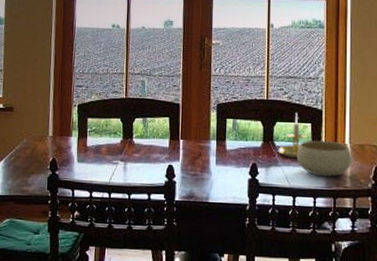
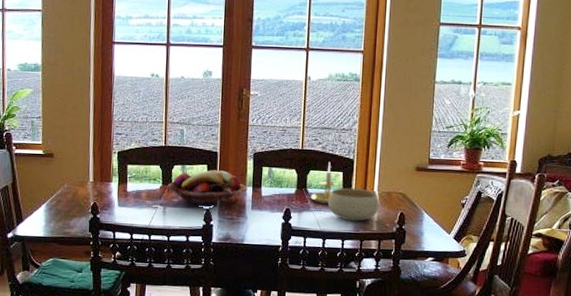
fruit basket: none [128,122,211,160] -> present [167,170,248,204]

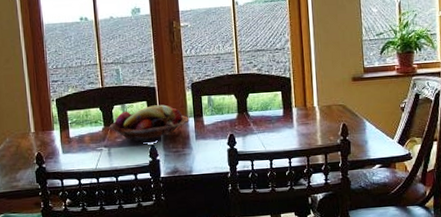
candle holder: present [310,162,338,205] -> none [252,83,278,126]
bowl: present [327,188,380,222] -> none [270,105,321,139]

